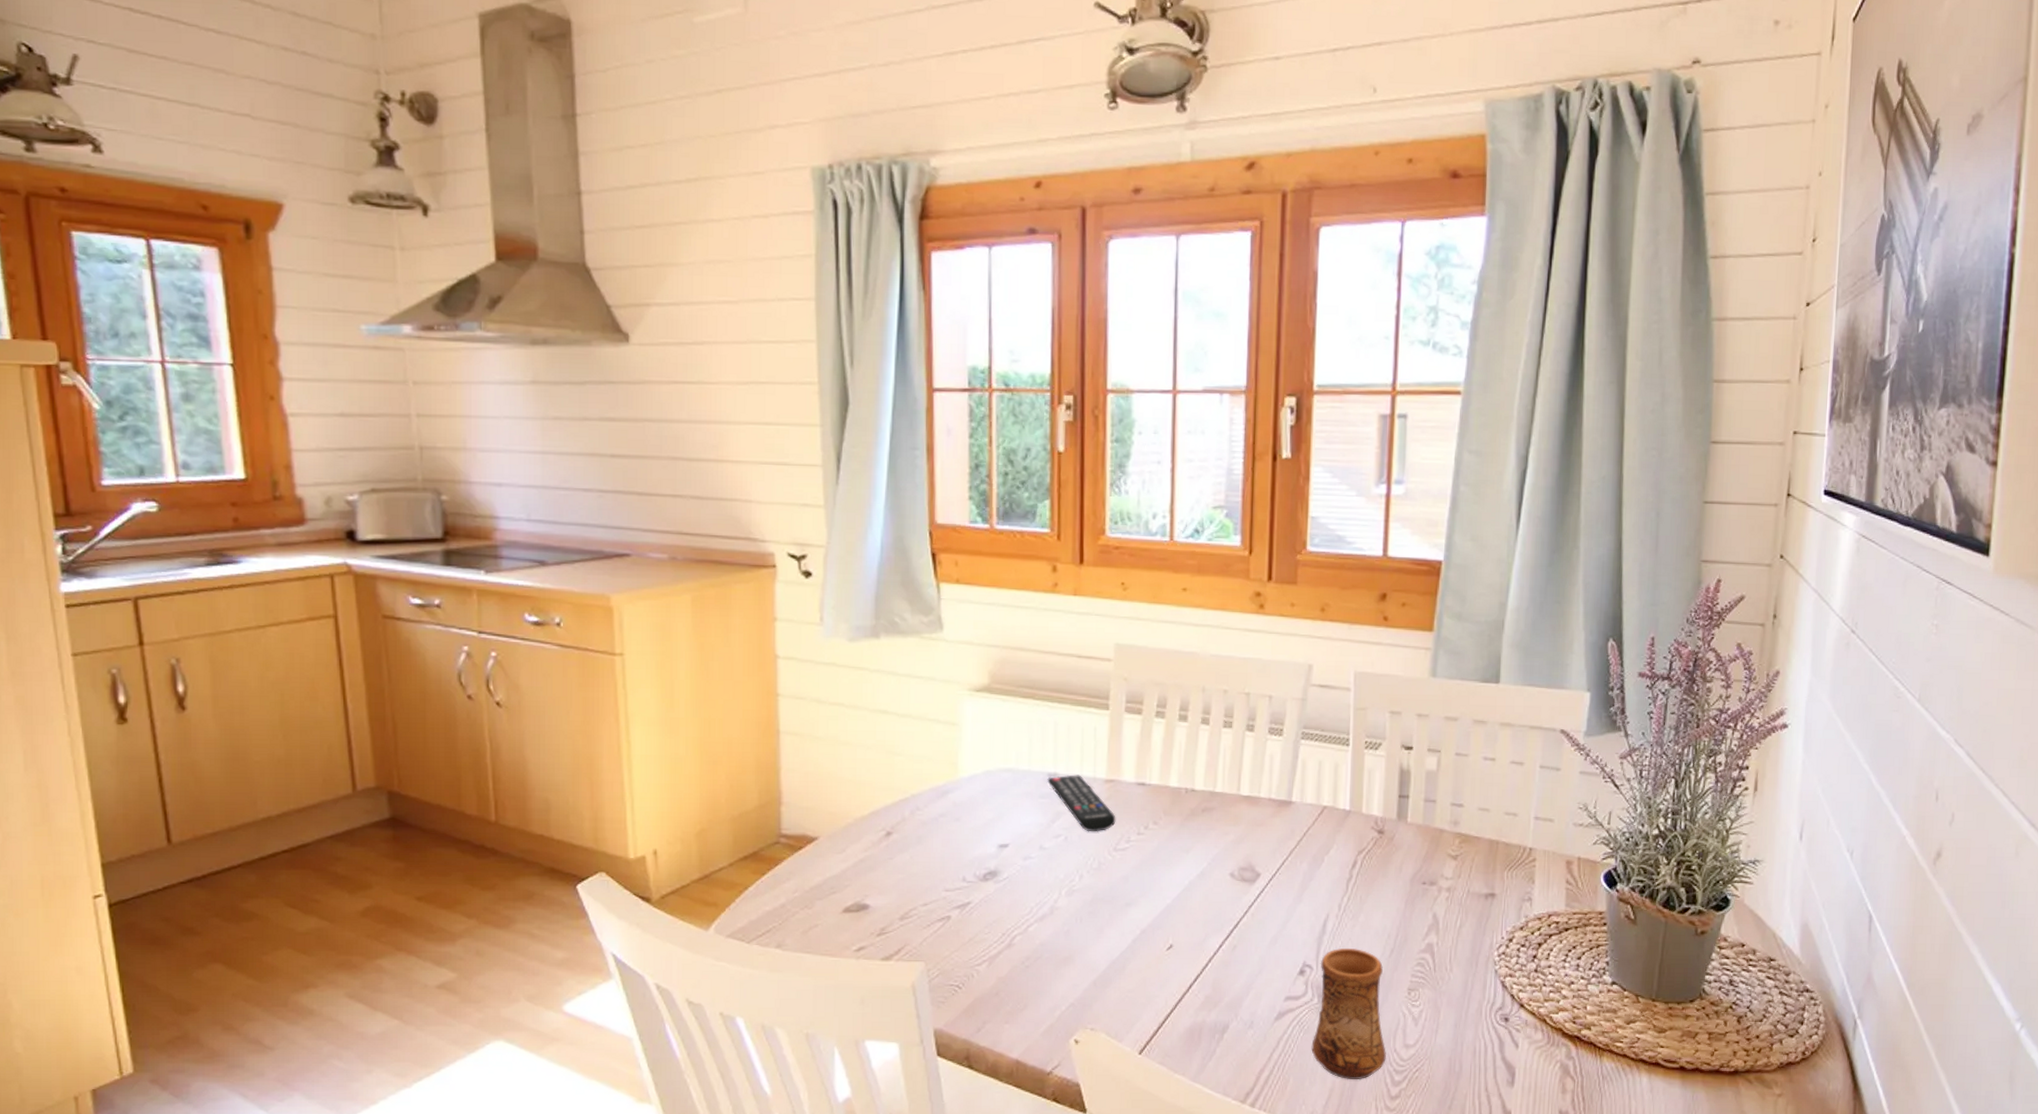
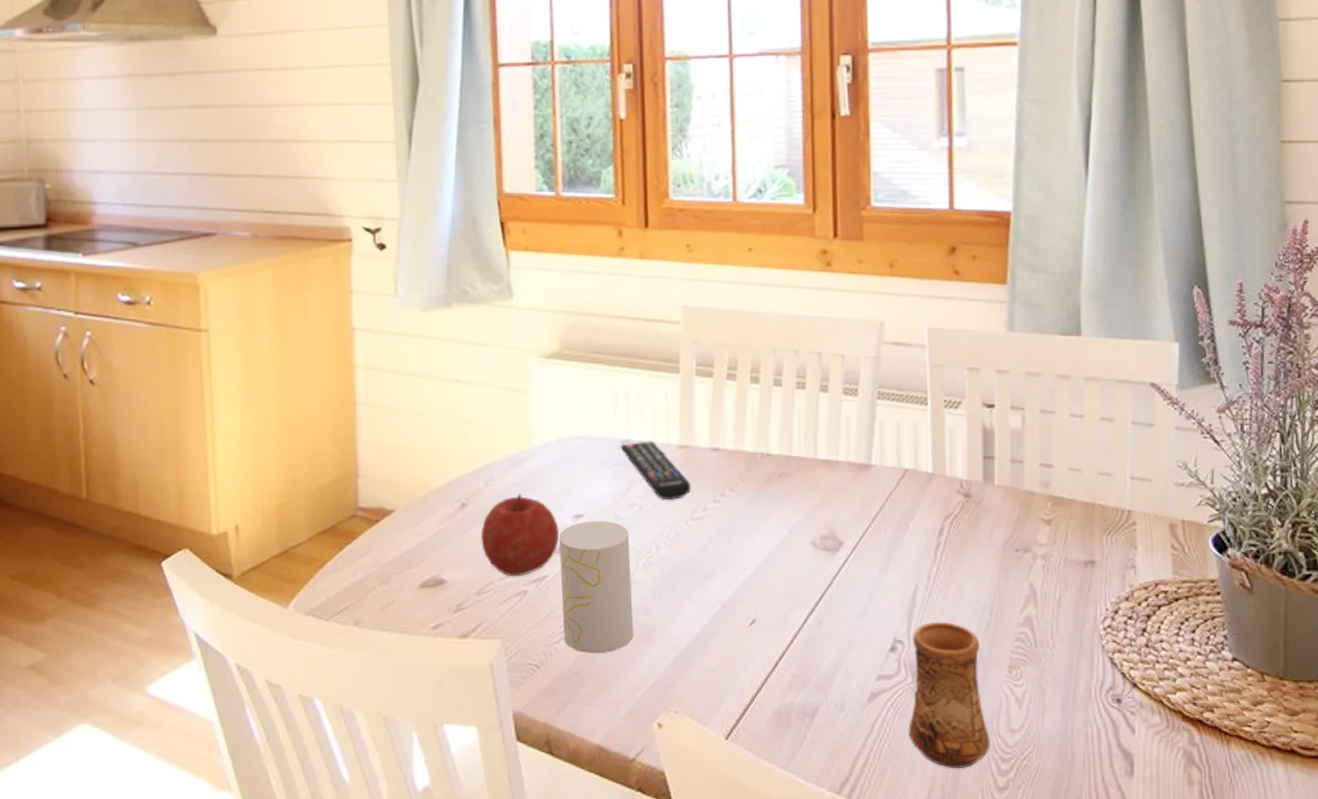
fruit: none [906,822,985,903] -> present [481,493,560,577]
cup: none [983,850,1055,976] -> present [559,520,634,654]

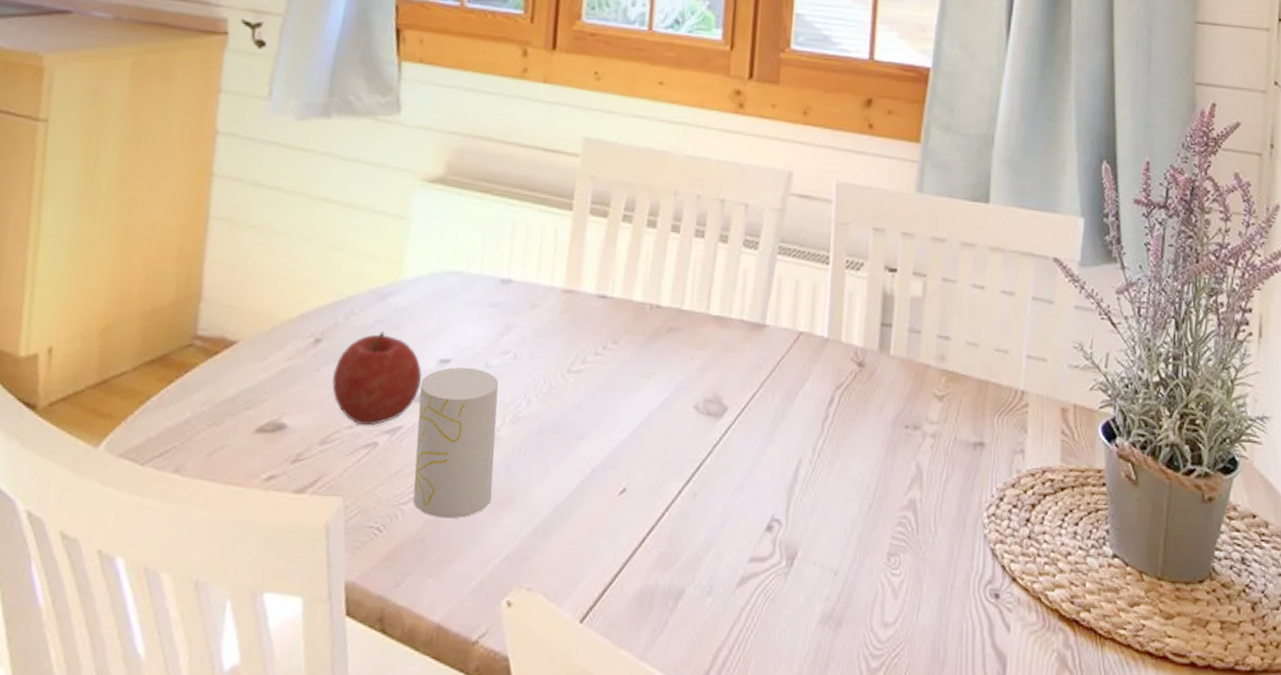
remote control: present [620,441,691,501] -> none [499,282,572,350]
cup: present [908,621,991,769] -> none [777,500,863,666]

